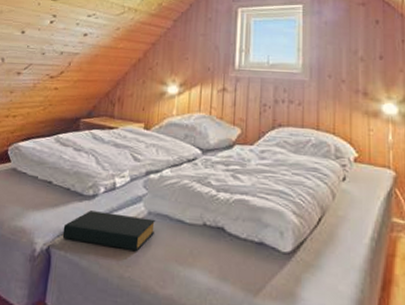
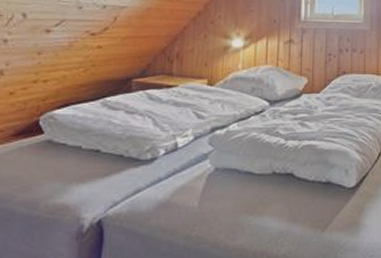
hardback book: present [62,210,155,251] -> none [116,174,223,210]

